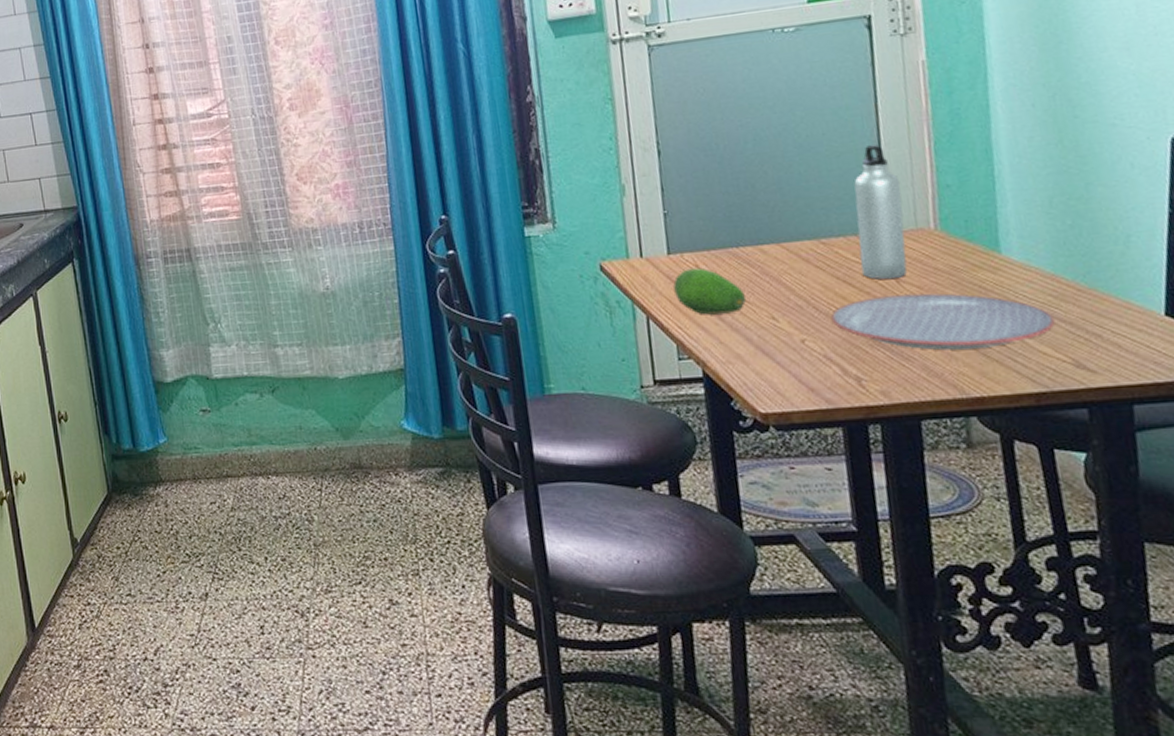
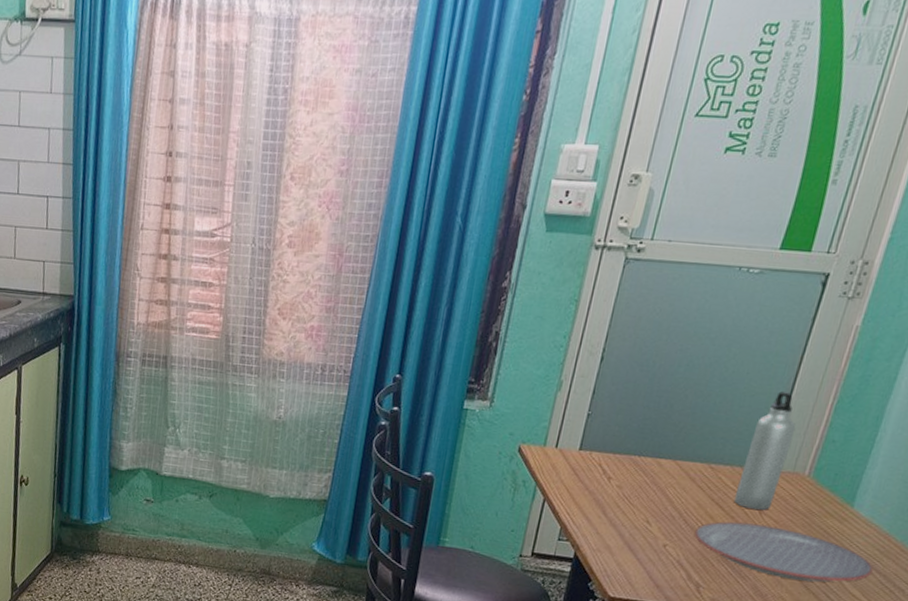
fruit: present [673,268,747,315] -> none [573,465,632,511]

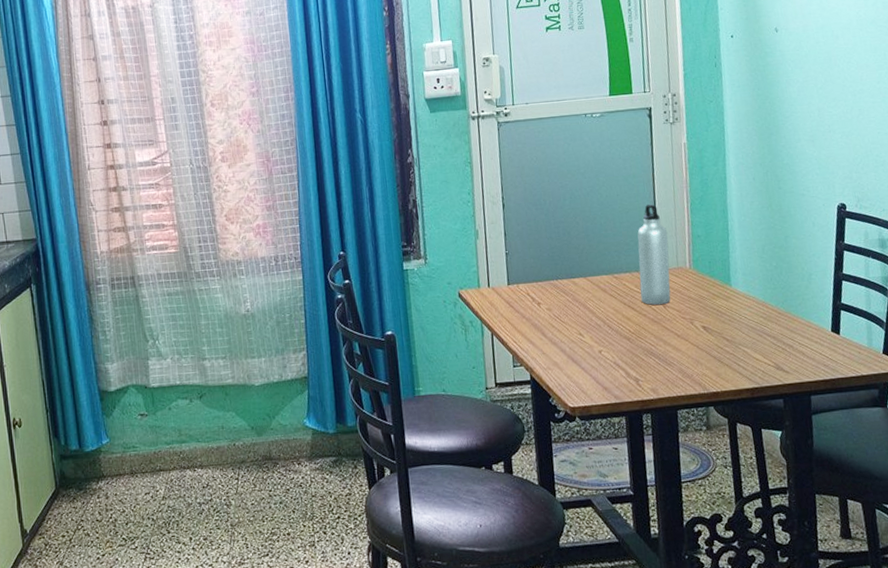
plate: present [694,521,873,582] -> none [619,315,764,358]

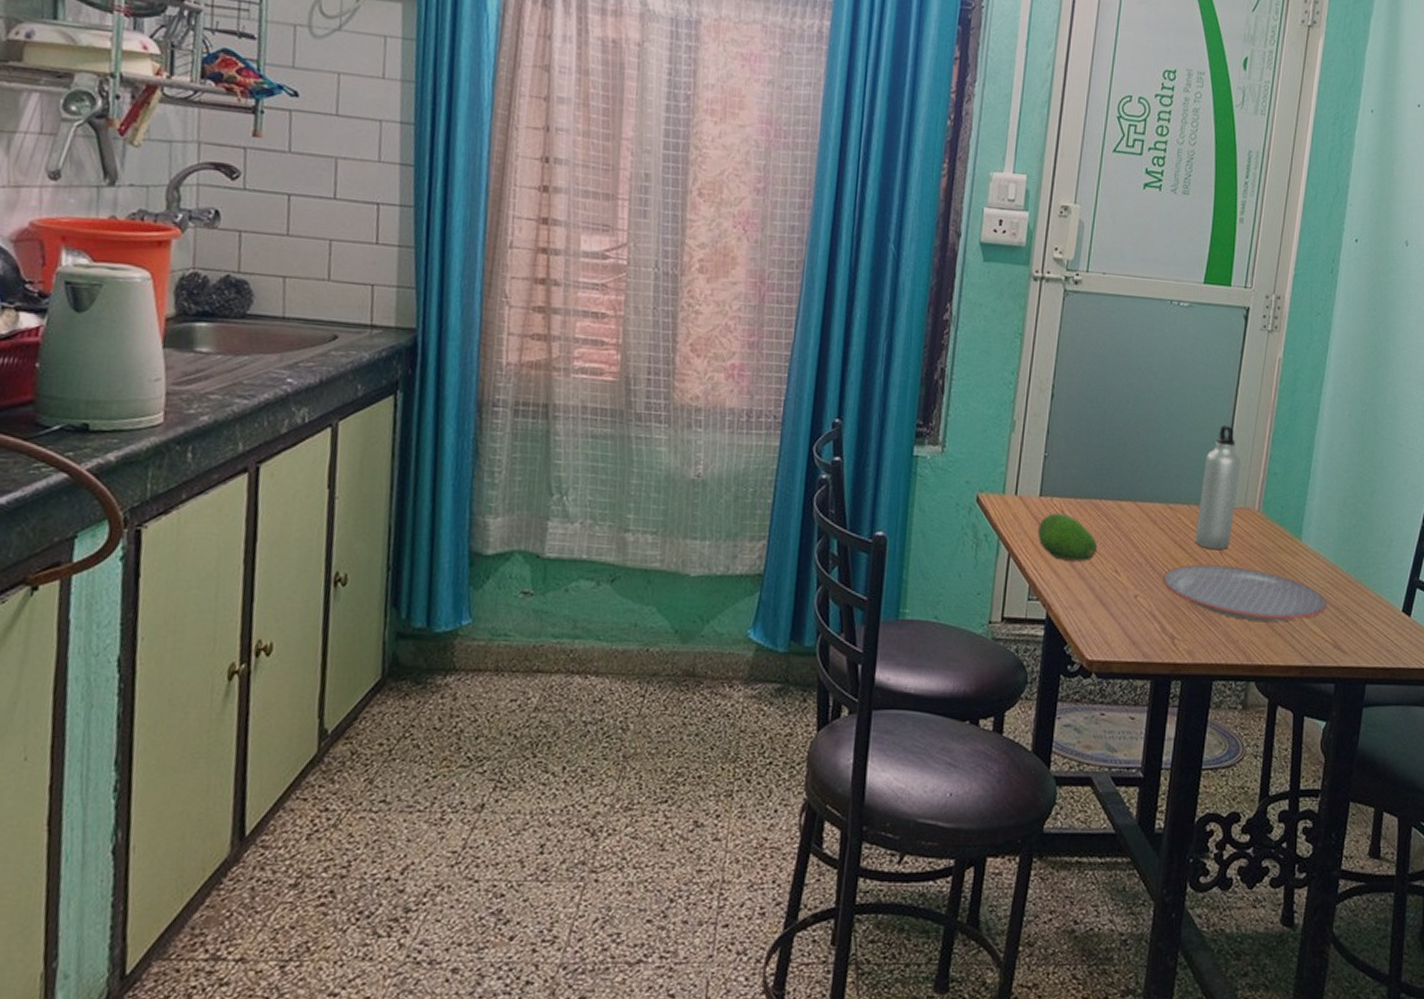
fruit: none [511,295,563,332] -> present [1038,513,1098,562]
plate: none [619,315,764,358] -> present [1162,564,1327,622]

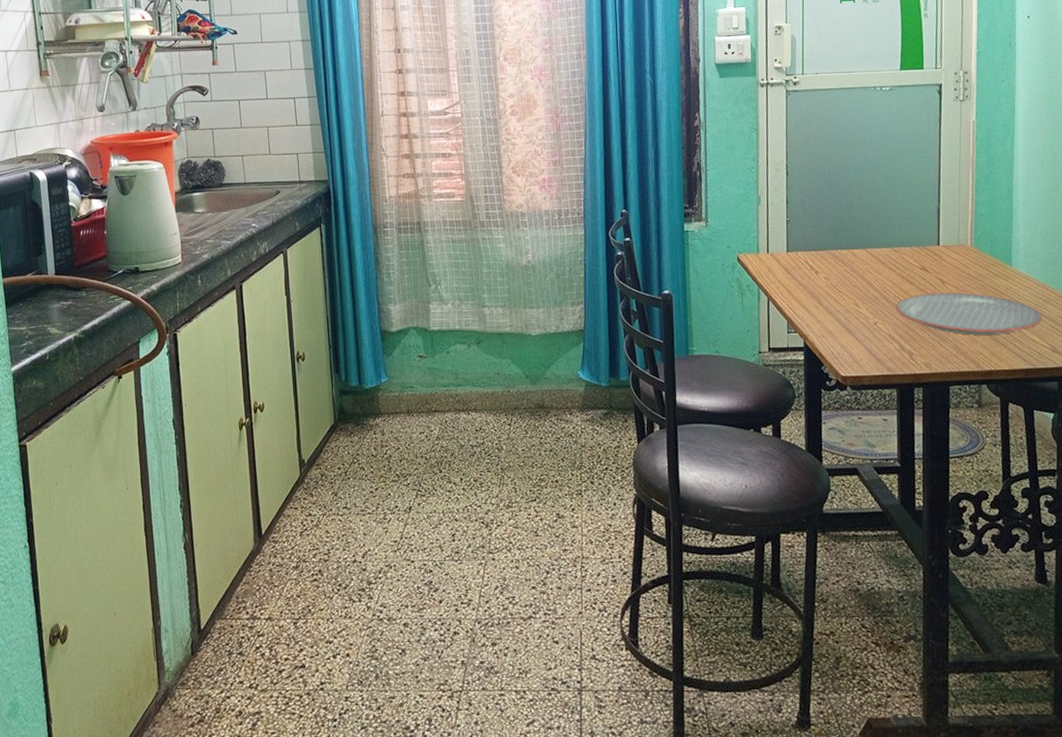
fruit: present [1038,513,1098,562] -> none [789,263,840,300]
water bottle: present [1195,424,1241,551] -> none [919,179,951,281]

